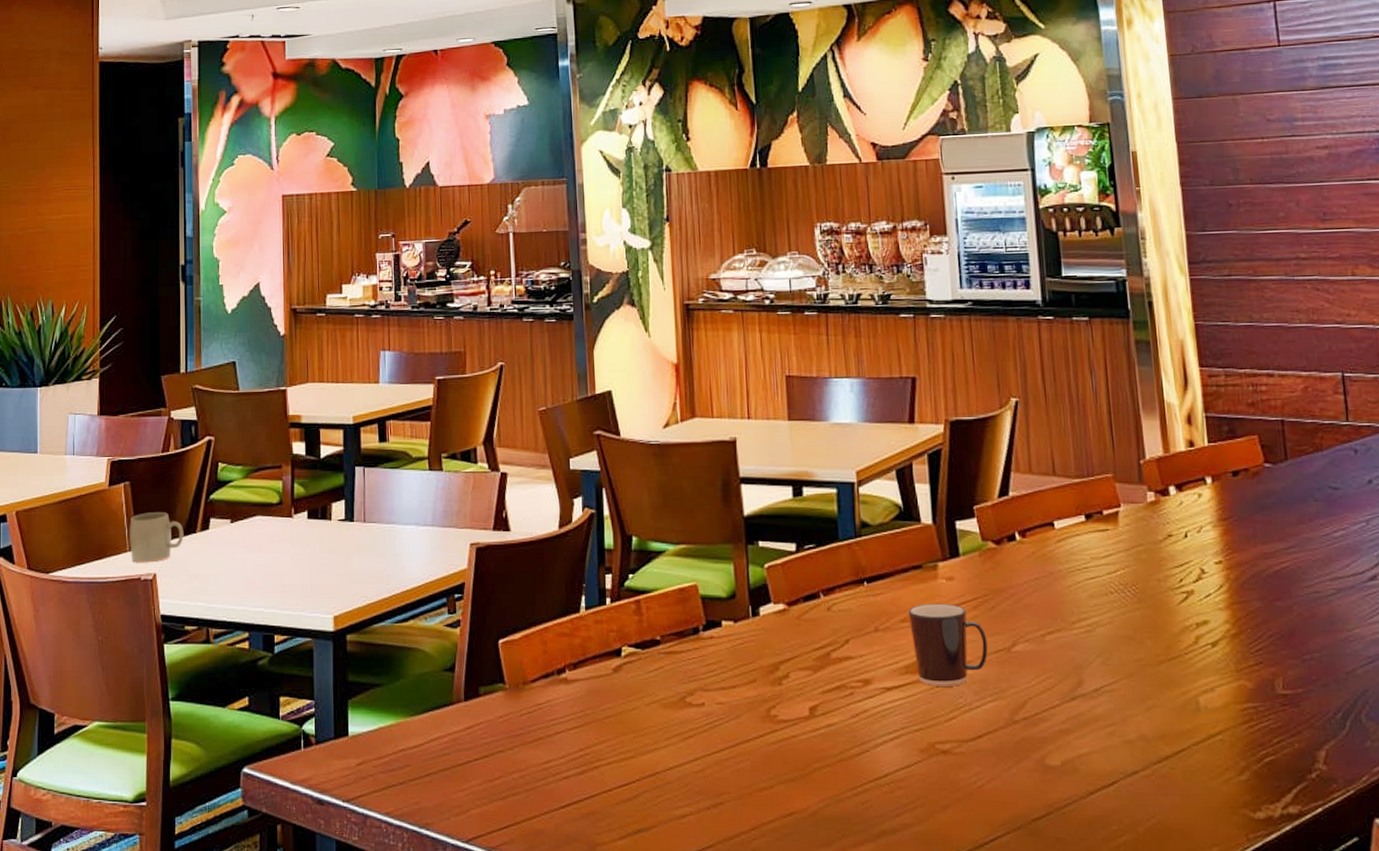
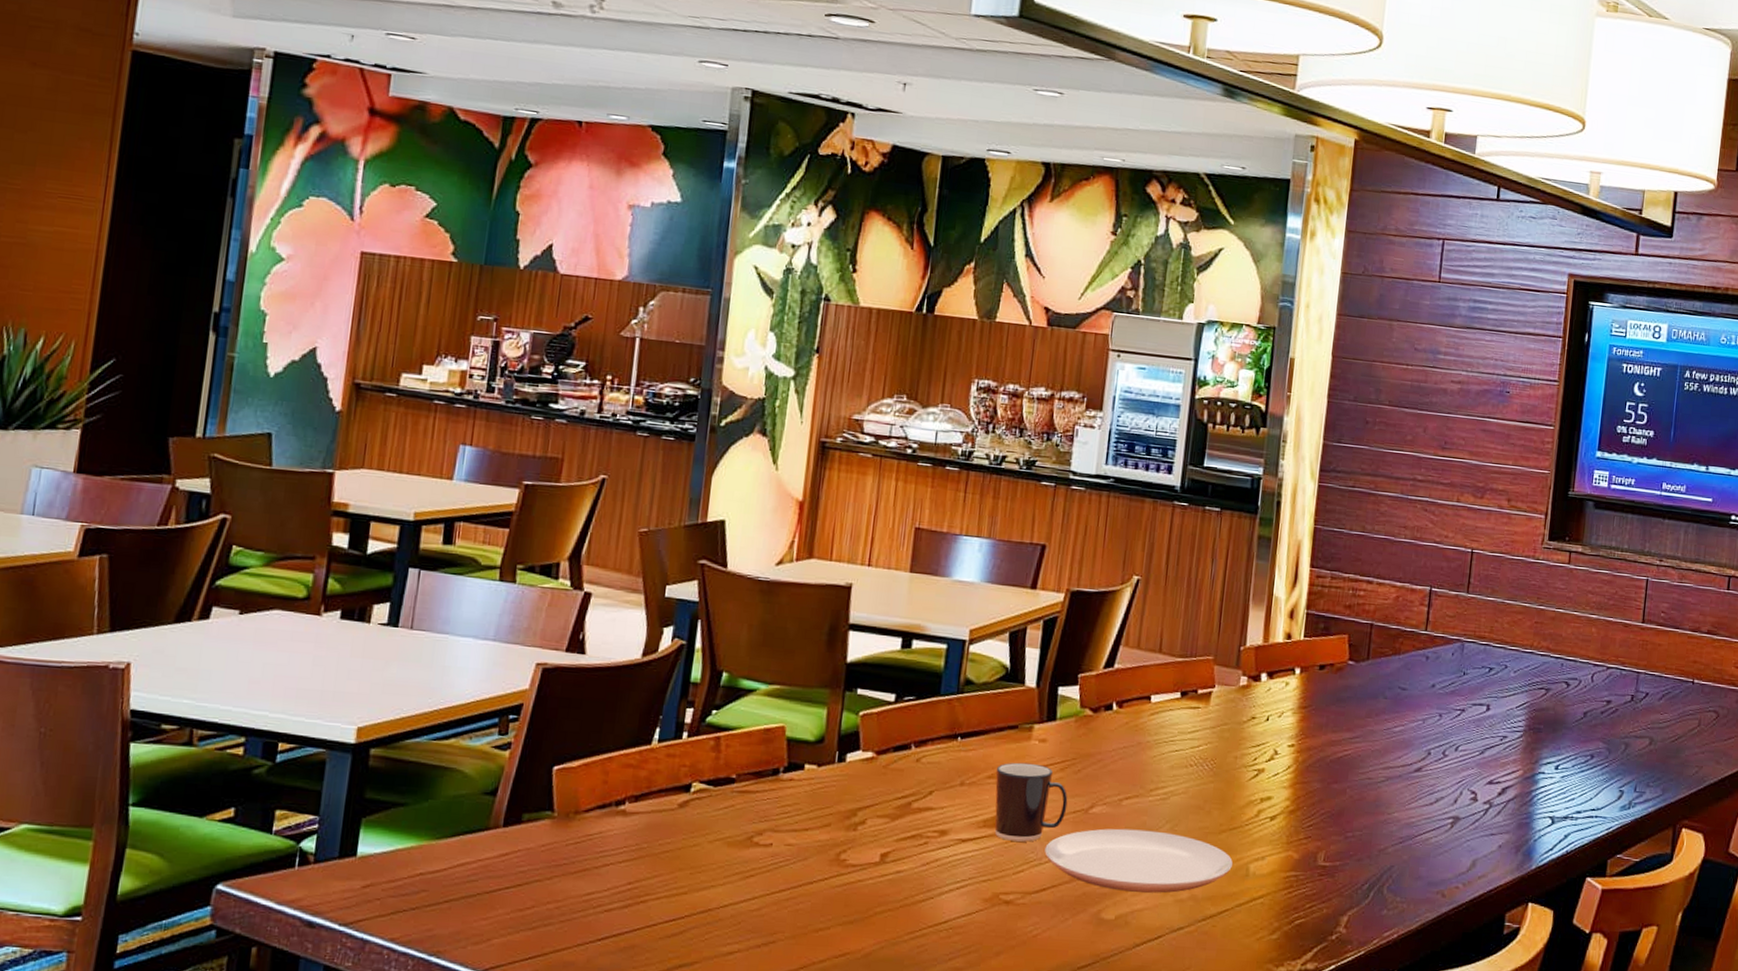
mug: present [129,512,184,563] -> none [98,592,175,650]
plate: none [973,666,1179,735] -> present [1045,828,1233,893]

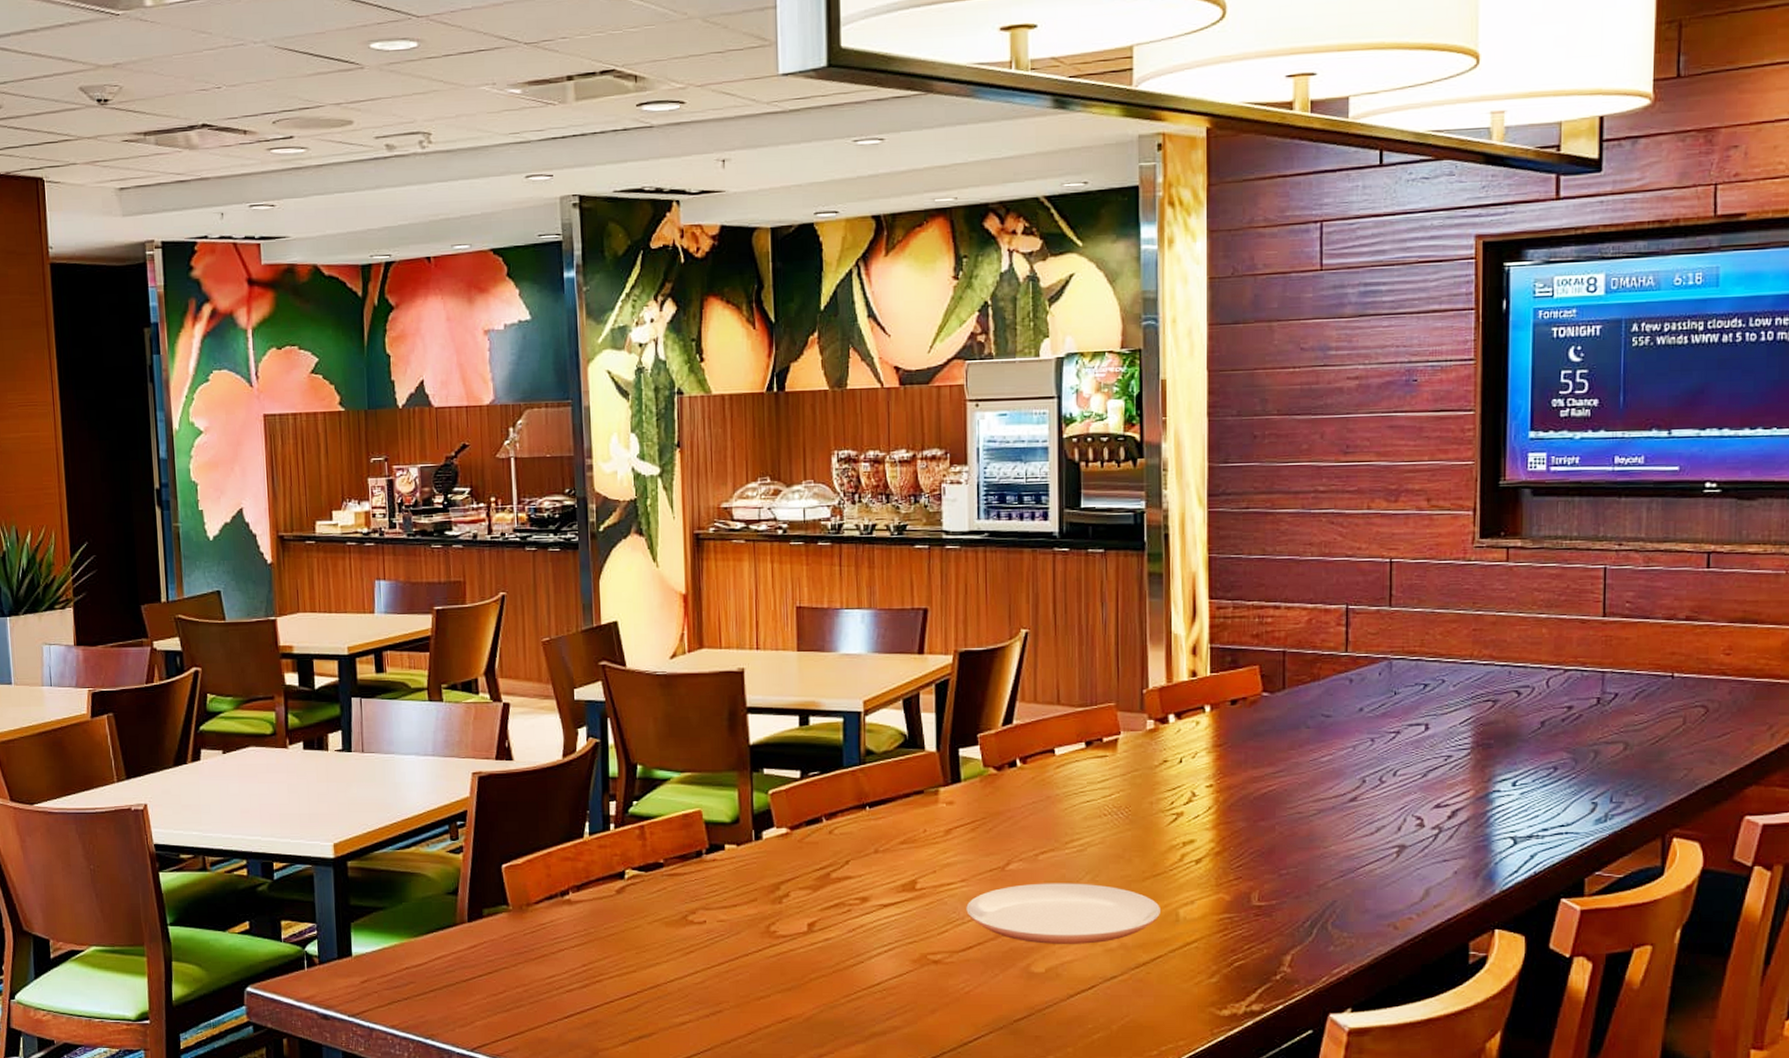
mug: present [994,762,1068,842] -> none [907,826,983,903]

